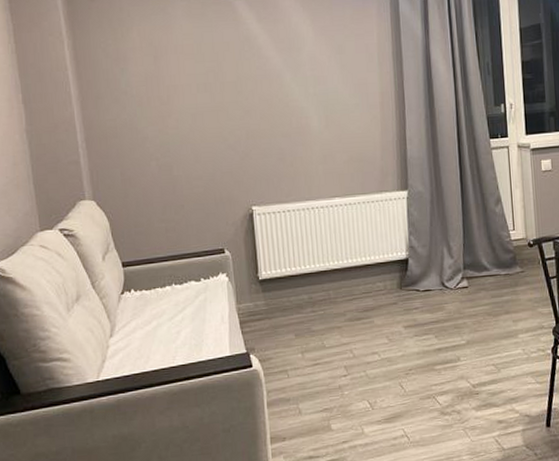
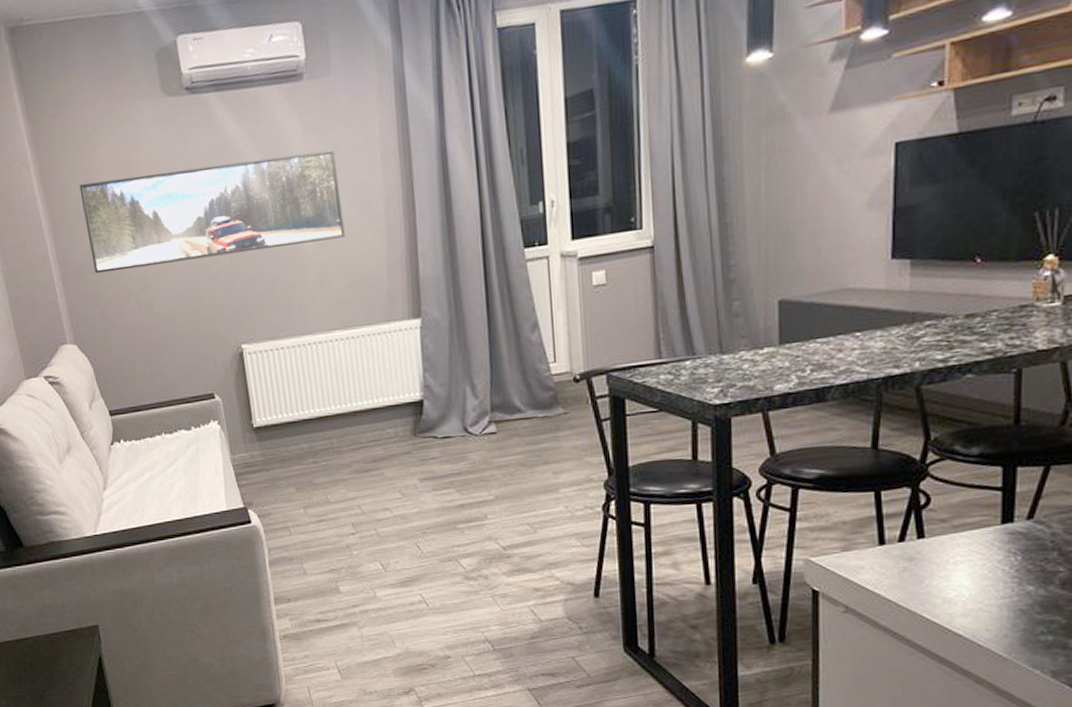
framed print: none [110,50,347,138] -> present [79,149,345,274]

